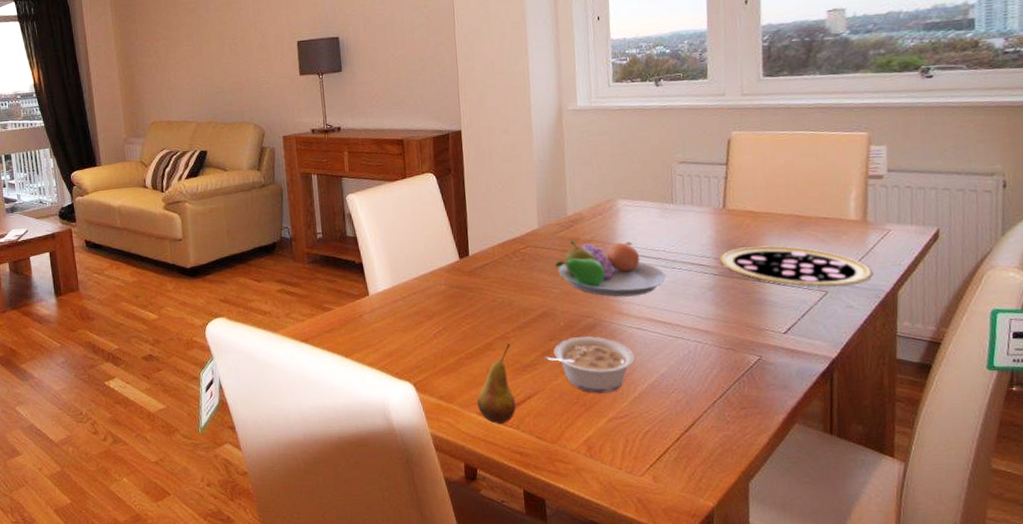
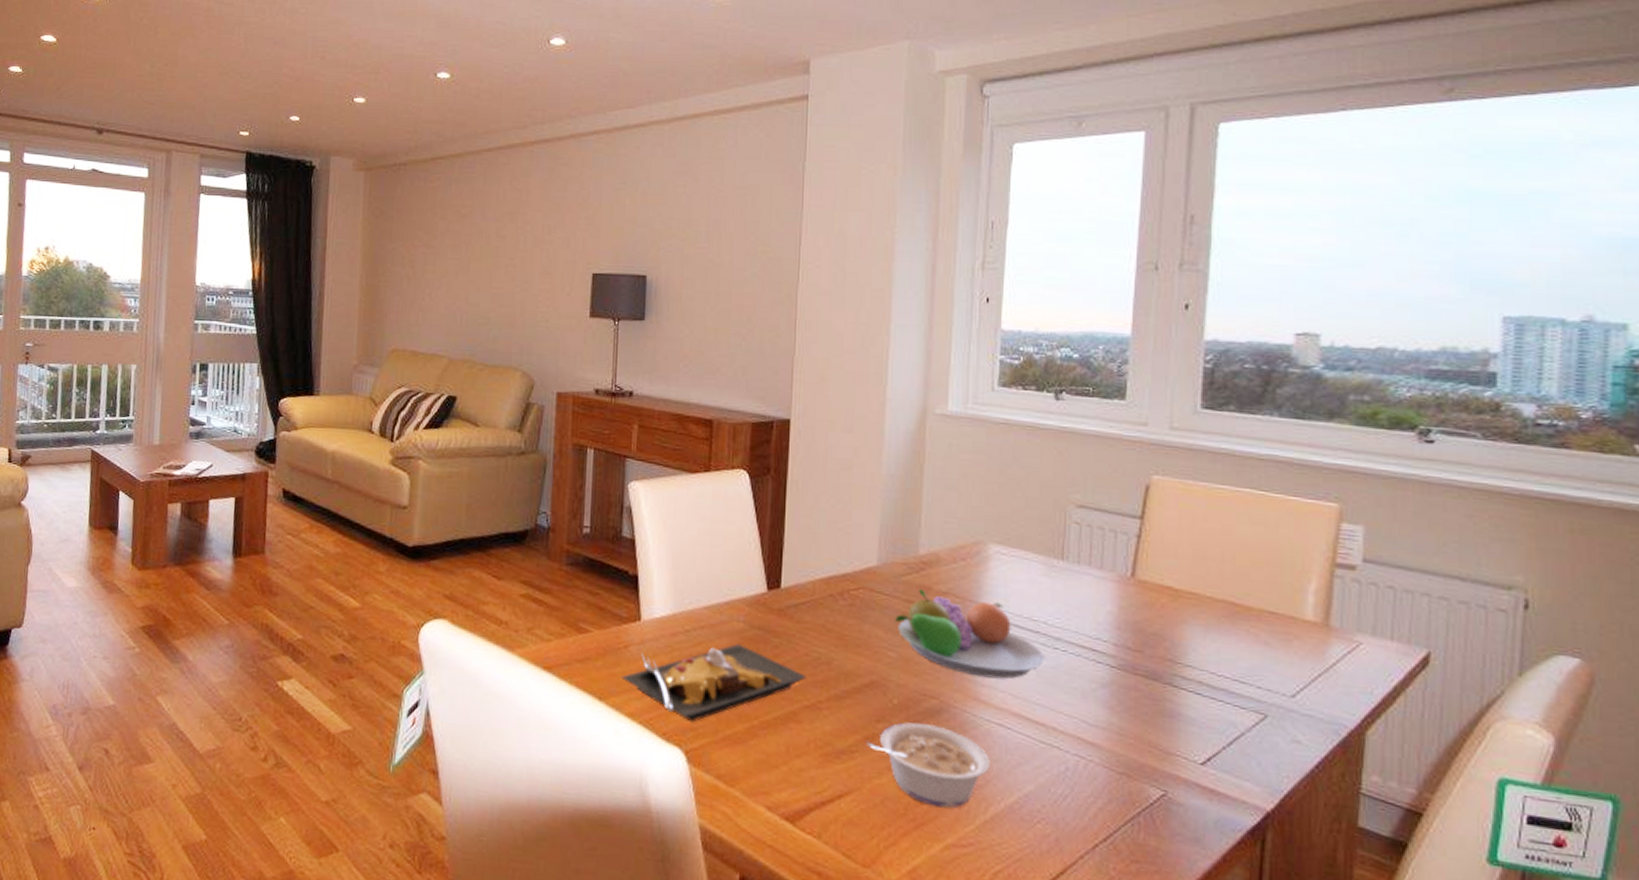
plate: none [360,301,495,362] -> present [621,644,806,722]
fruit: present [477,343,516,424] -> none [768,716,823,828]
pizza: present [719,246,872,287] -> none [1121,634,1331,711]

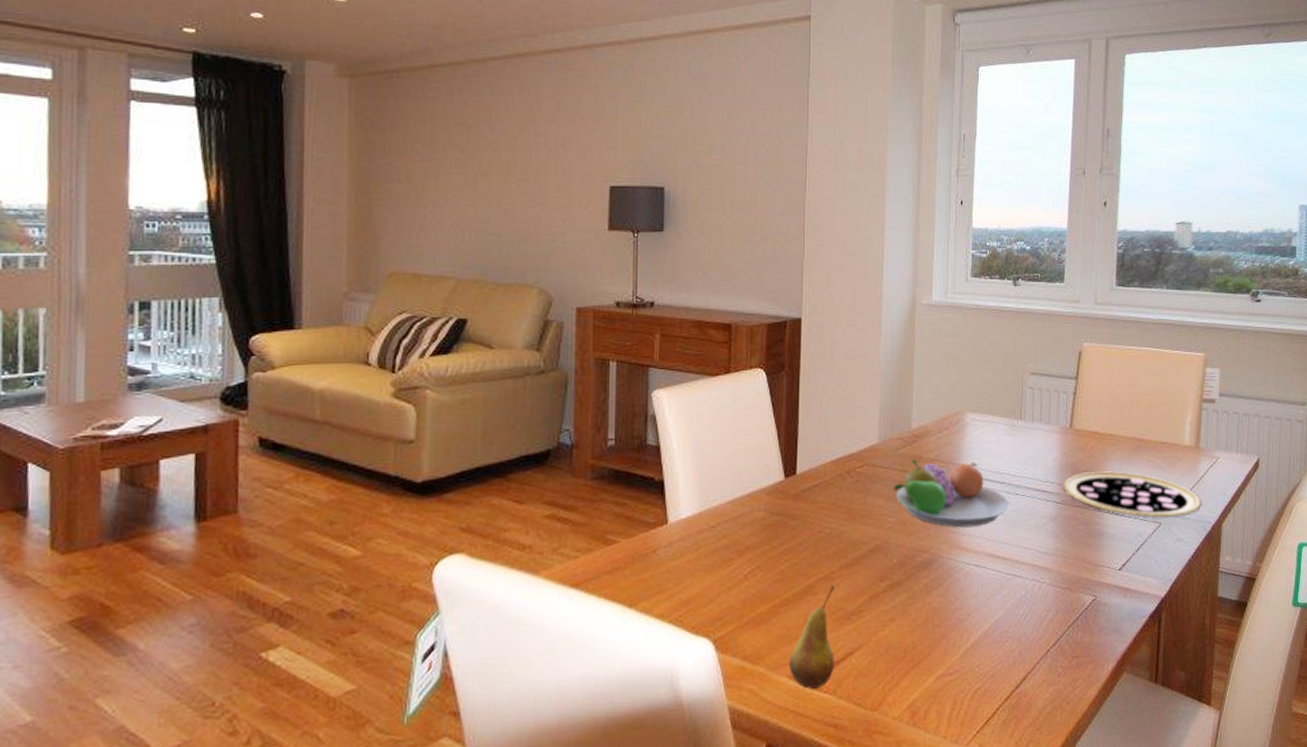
plate: present [621,644,806,722] -> none [650,531,820,612]
fruit: none [768,716,823,828] -> present [789,585,835,689]
legume: present [865,722,990,808] -> none [871,575,970,646]
pizza: none [1121,634,1331,711] -> present [1063,471,1201,518]

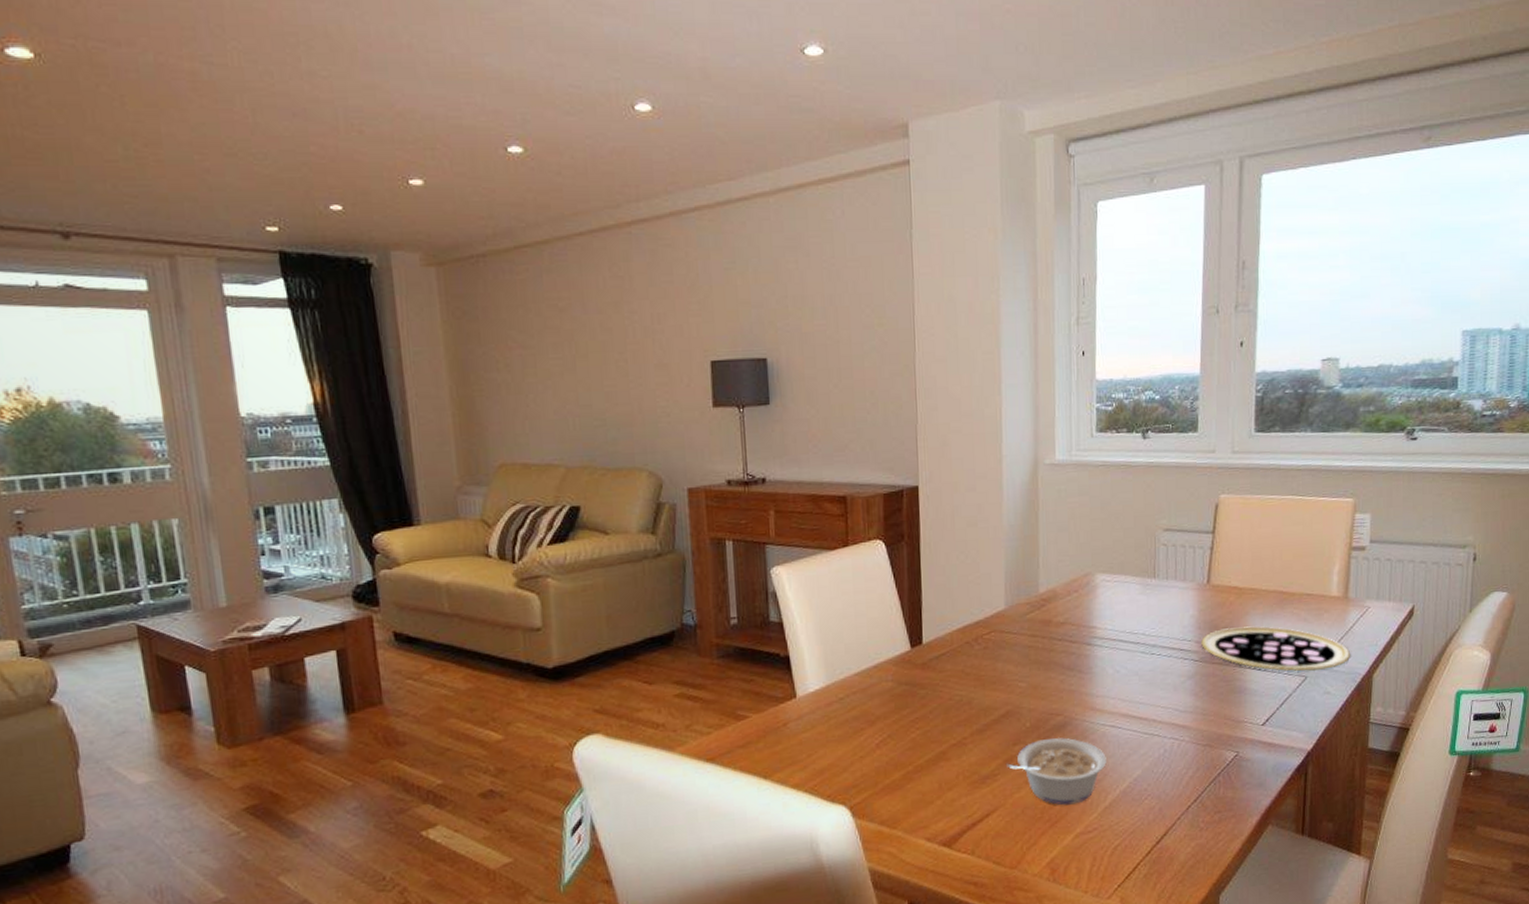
fruit: present [789,585,835,689] -> none [926,751,972,850]
legume: none [871,575,970,646] -> present [1005,737,1107,805]
fruit bowl: present [893,458,1010,528] -> none [1023,623,1145,690]

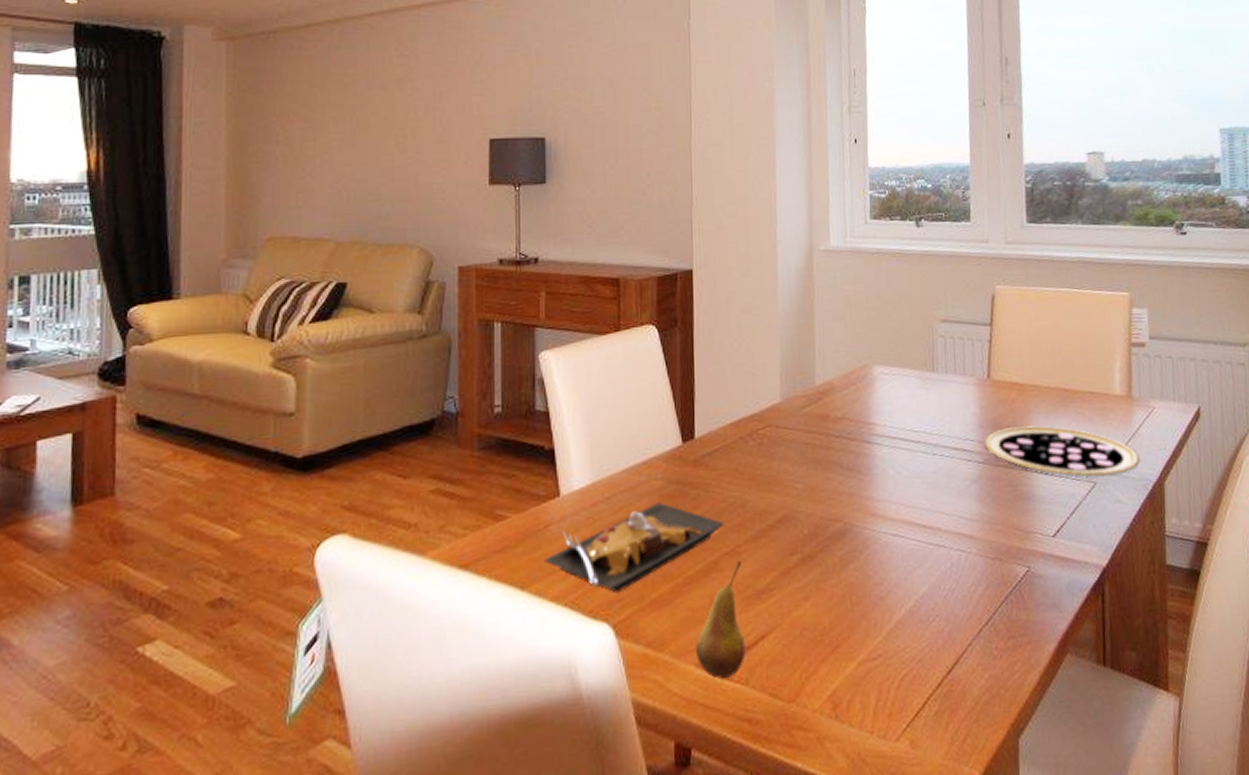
plate: none [783,701,951,780] -> present [543,502,724,593]
fruit: none [926,751,972,850] -> present [696,561,746,679]
legume: present [1005,737,1107,805] -> none [782,547,890,627]

